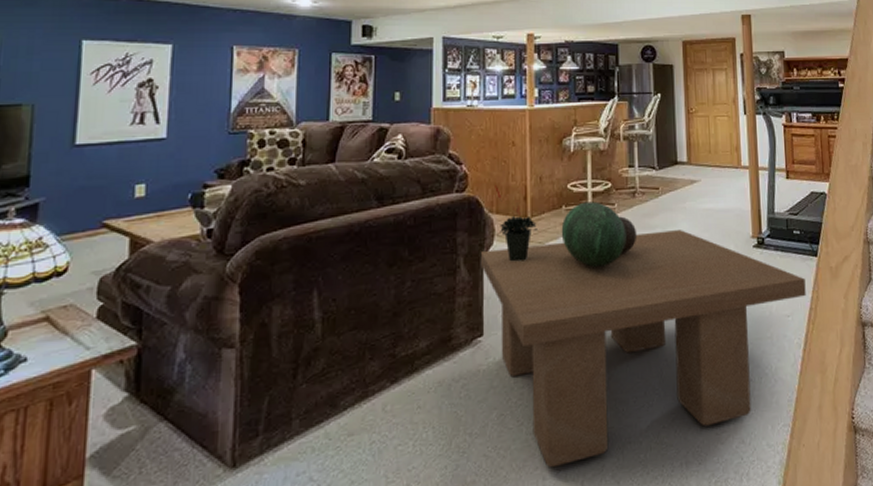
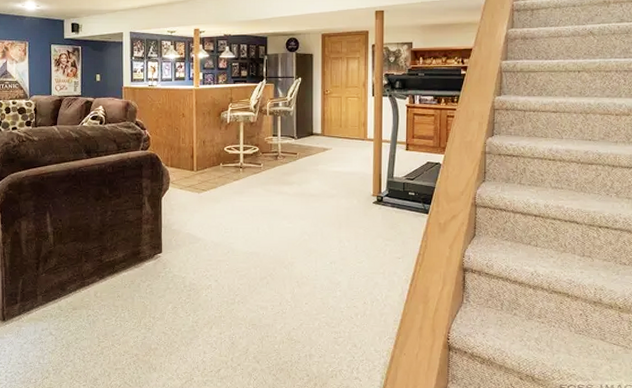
coffee table: present [480,230,806,468] -> none [159,187,416,346]
potted plant: present [495,184,537,262] -> none [170,145,201,203]
decorative bowl: present [561,201,638,267] -> none [219,161,278,210]

